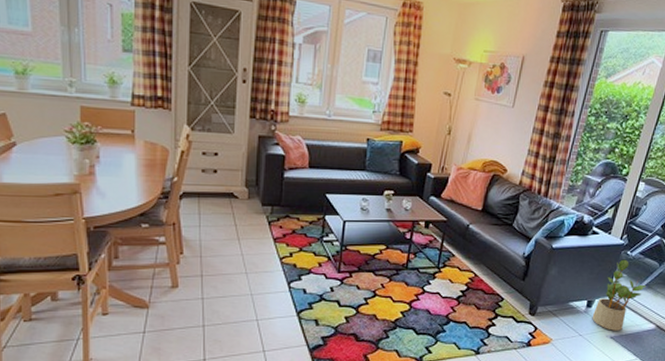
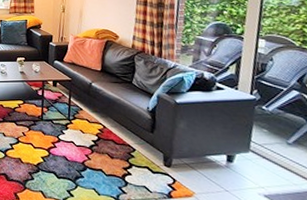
potted plant: present [592,259,647,331] -> none [236,114,296,189]

